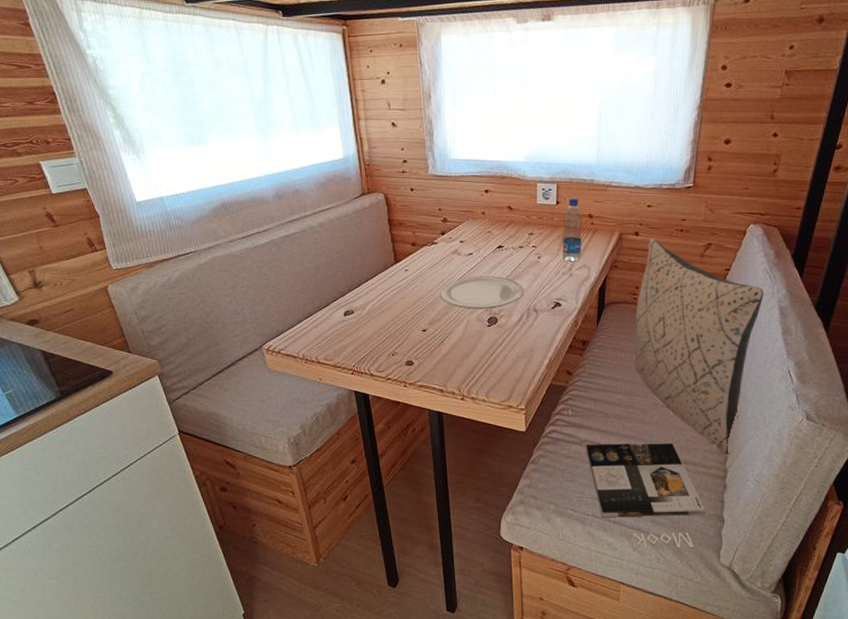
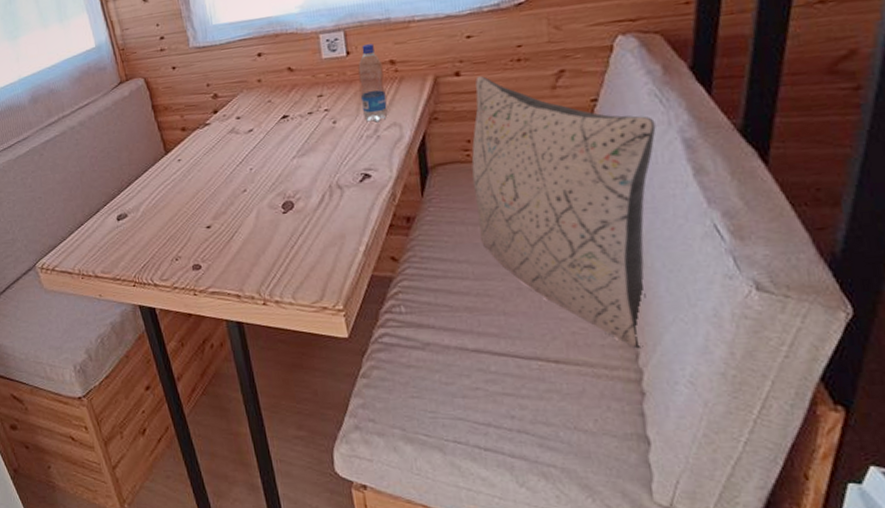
plate: present [440,276,524,309] -> none [221,151,322,196]
magazine: present [585,442,706,549] -> none [430,337,619,484]

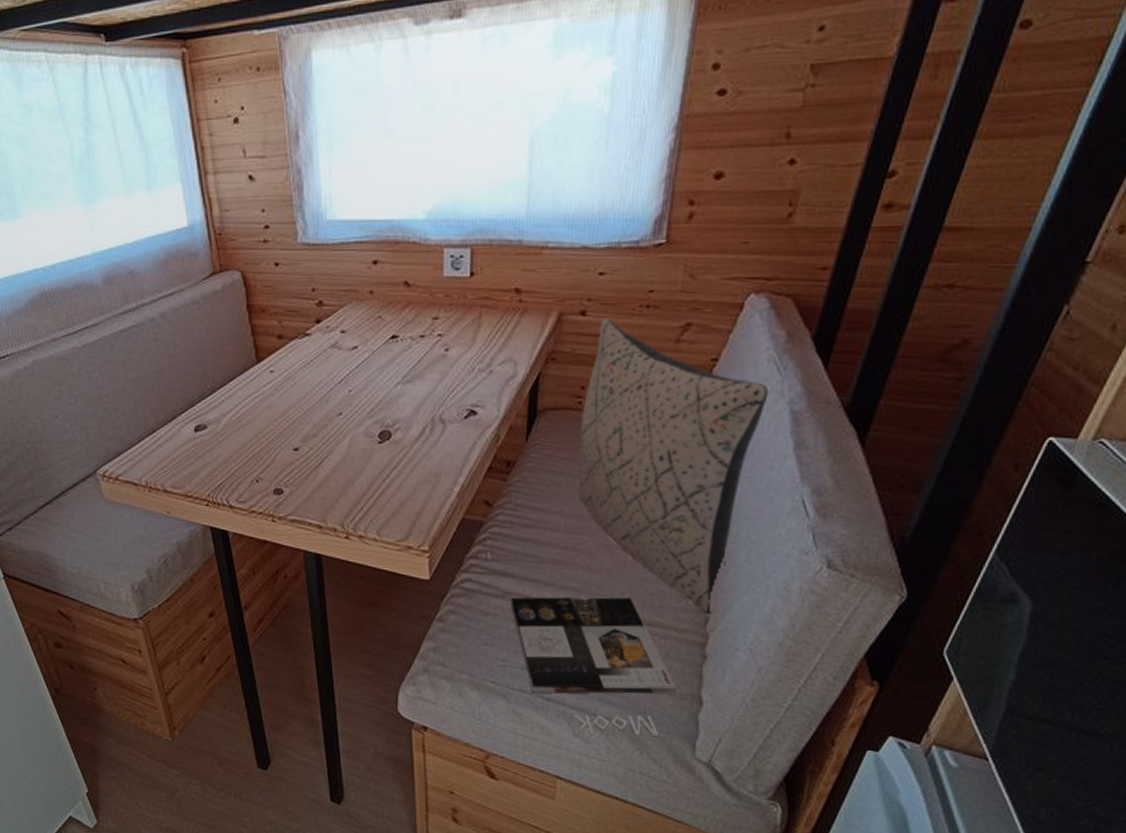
bottle: present [358,44,388,123] -> none [478,267,506,356]
magazine: none [430,337,619,484] -> present [510,596,677,737]

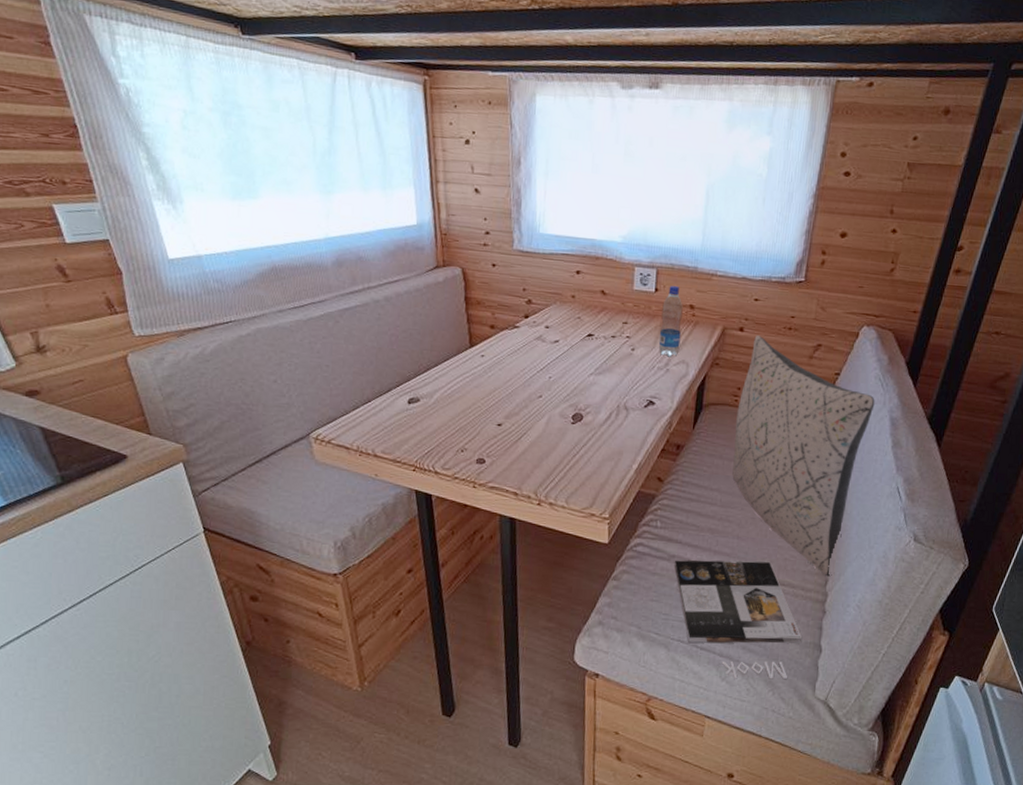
bottle: none [478,267,506,356] -> present [658,286,683,357]

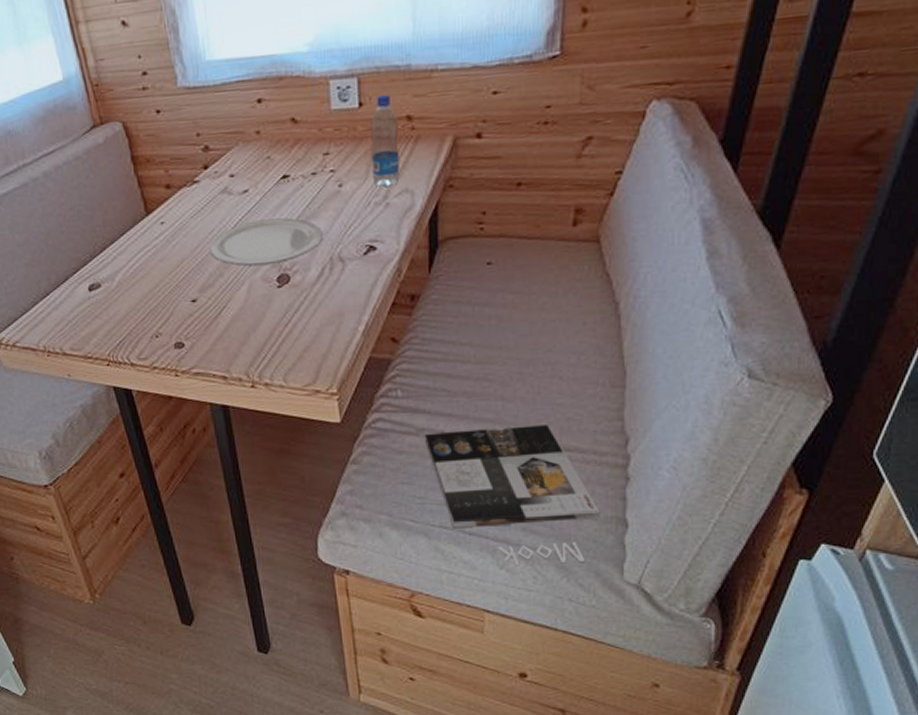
plate: none [520,366,614,404] -> present [210,217,323,267]
pillow: present [732,334,875,577] -> none [483,138,677,435]

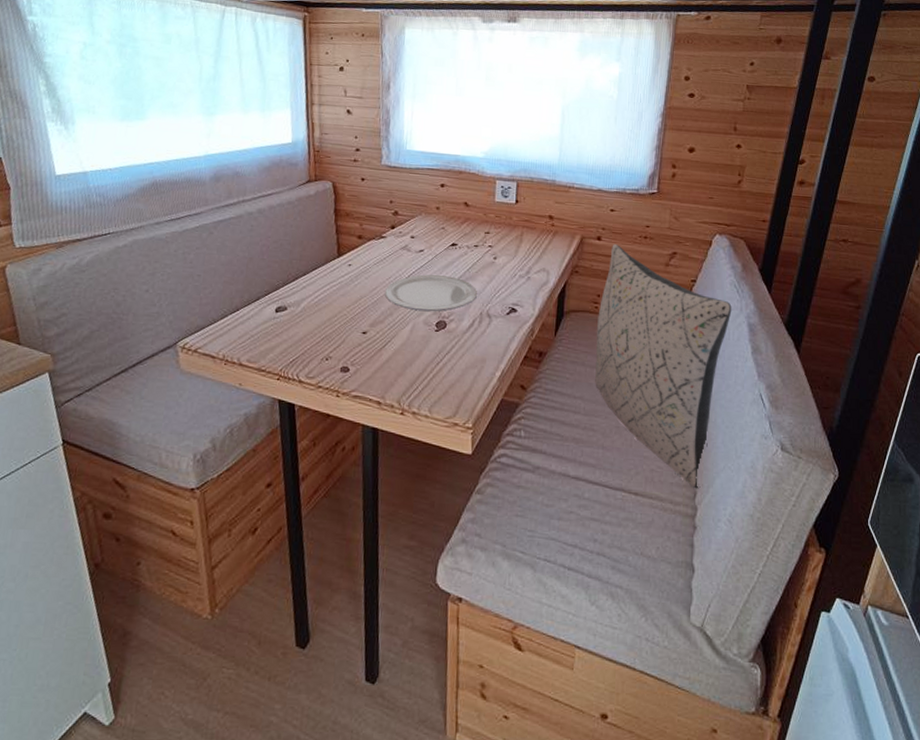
bottle: present [371,95,400,188] -> none [519,198,543,266]
magazine: present [424,423,601,566] -> none [538,471,674,603]
pillow: none [483,138,677,435] -> present [595,243,732,489]

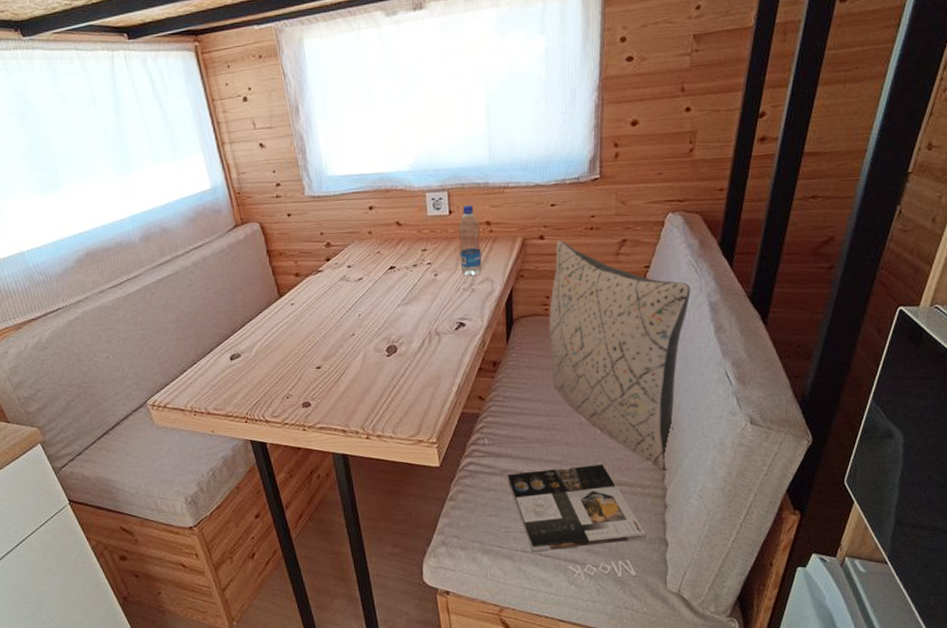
plate: present [385,274,477,312] -> none [331,300,423,340]
bottle: none [519,198,543,266] -> present [458,205,482,277]
magazine: none [538,471,674,603] -> present [507,463,647,582]

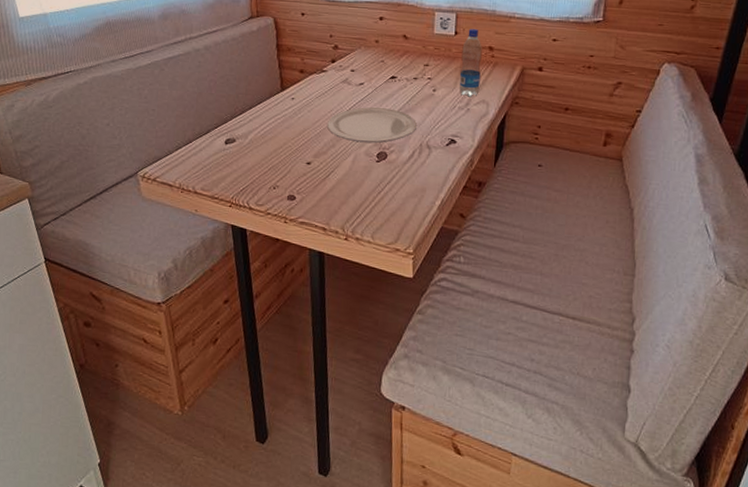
plate: none [331,300,423,340] -> present [327,107,417,143]
magazine: present [507,463,647,582] -> none [477,295,610,419]
pillow: present [549,240,691,471] -> none [534,74,679,315]

